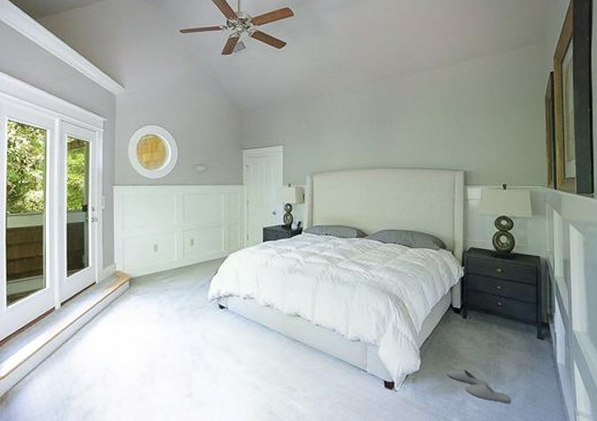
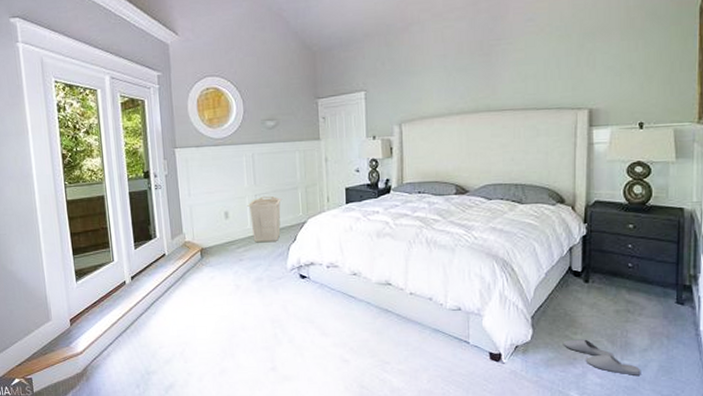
laundry basket: none [175,233,206,275] -> present [247,196,282,243]

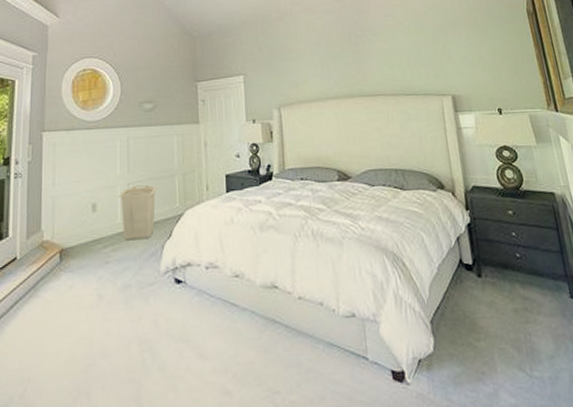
slippers: present [563,339,641,375] -> none [467,346,555,391]

